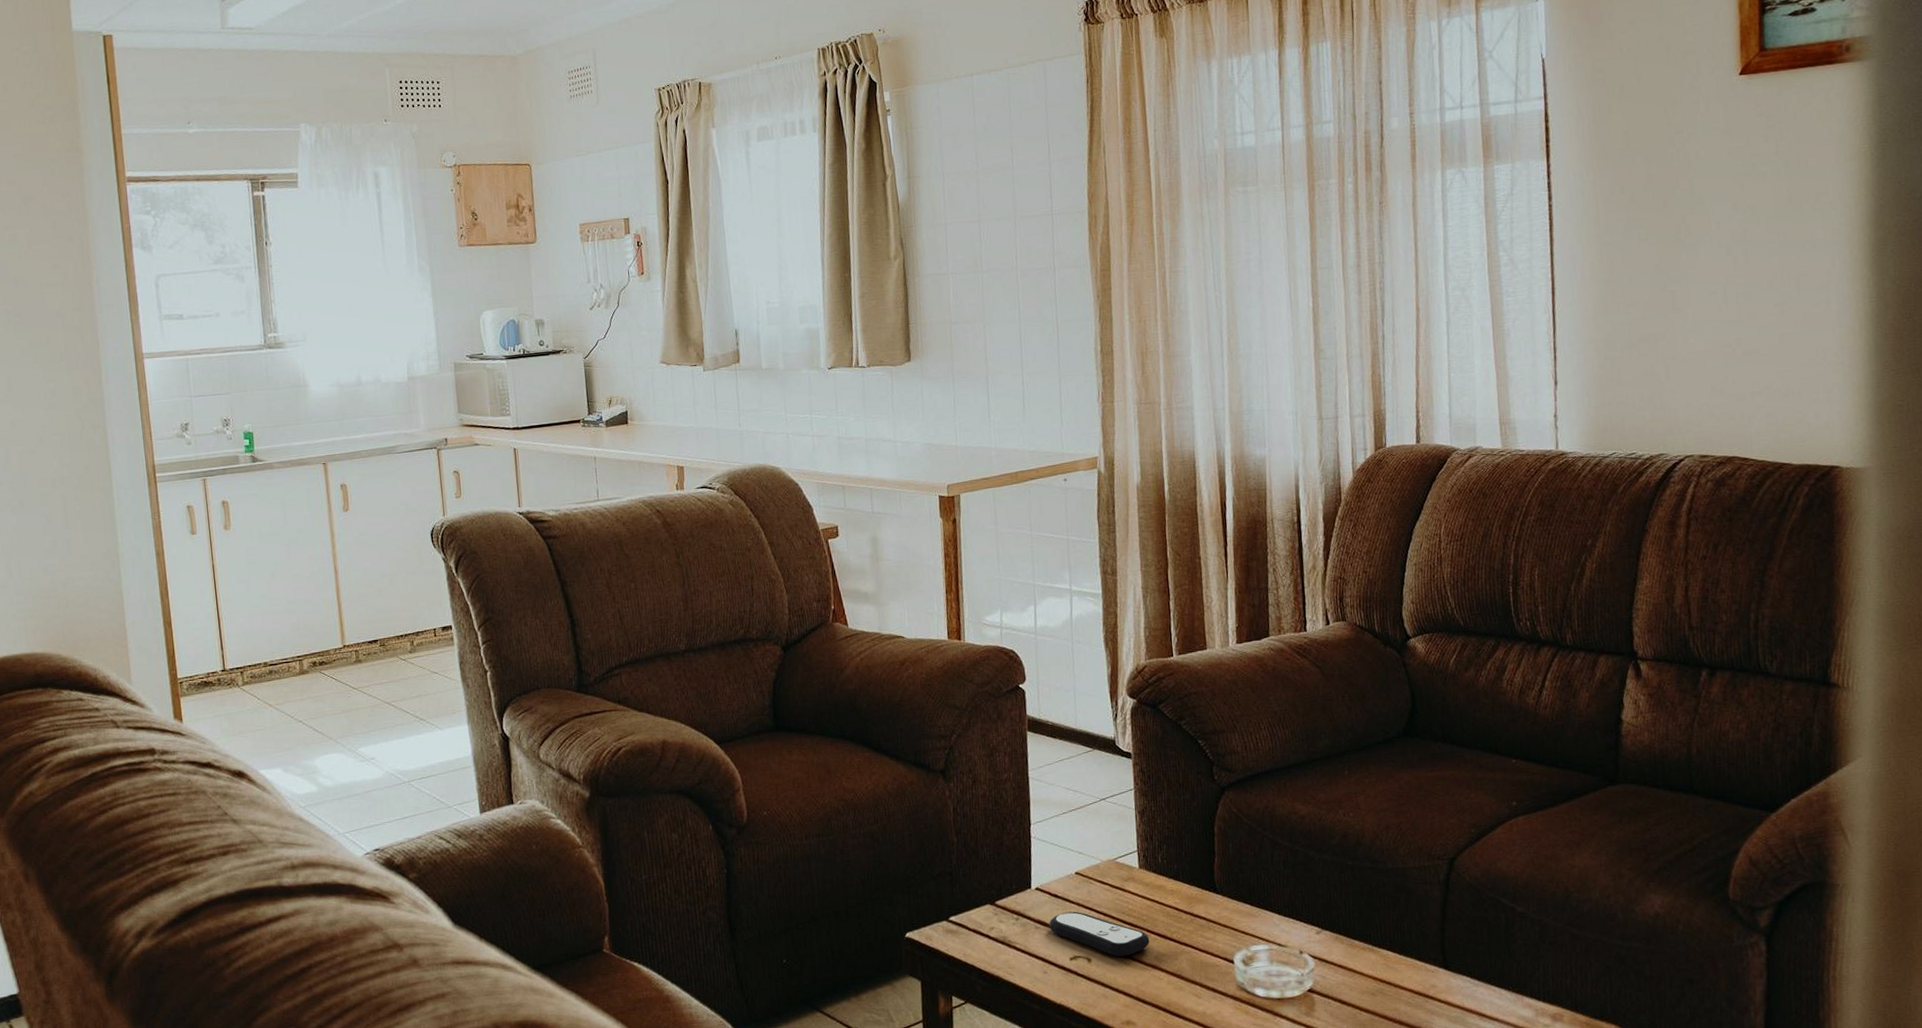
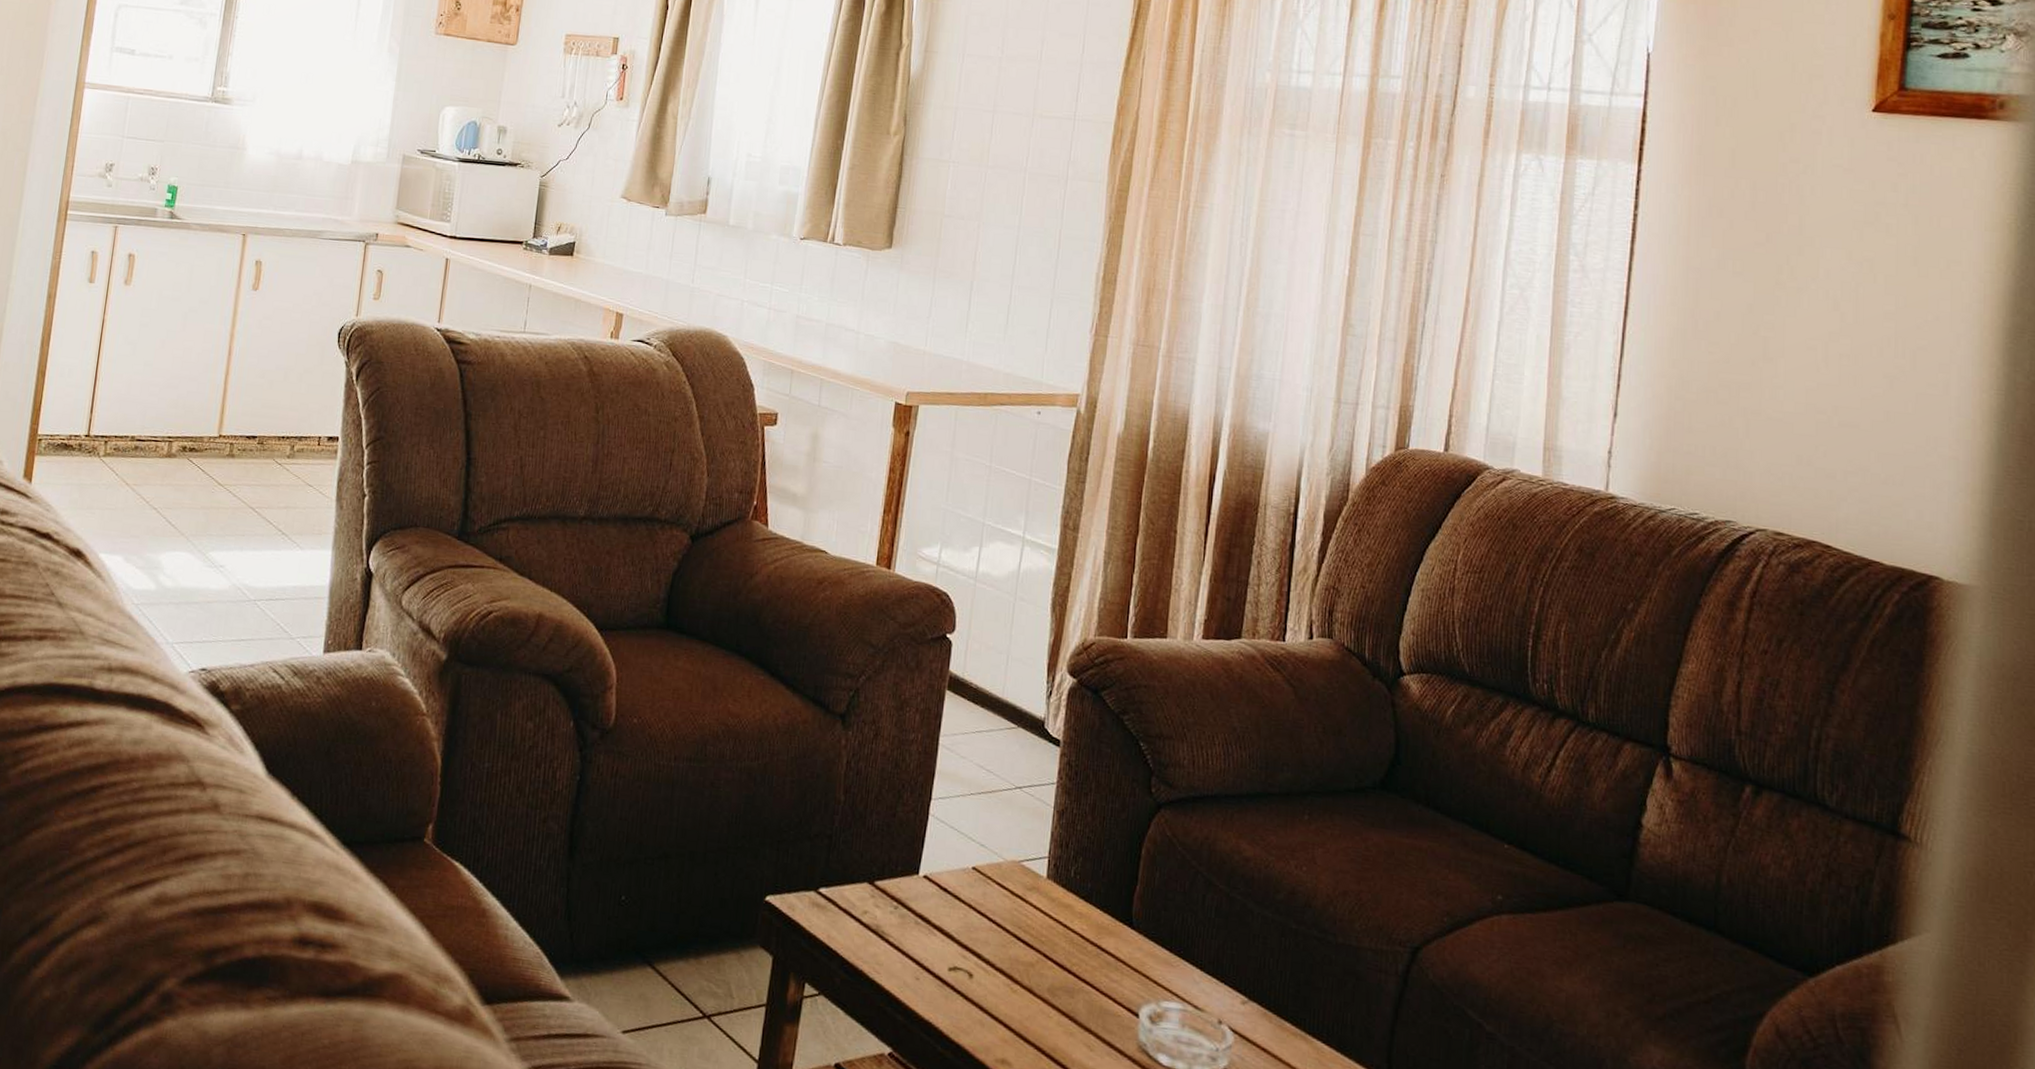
remote control: present [1049,911,1150,957] -> none [932,911,1045,981]

